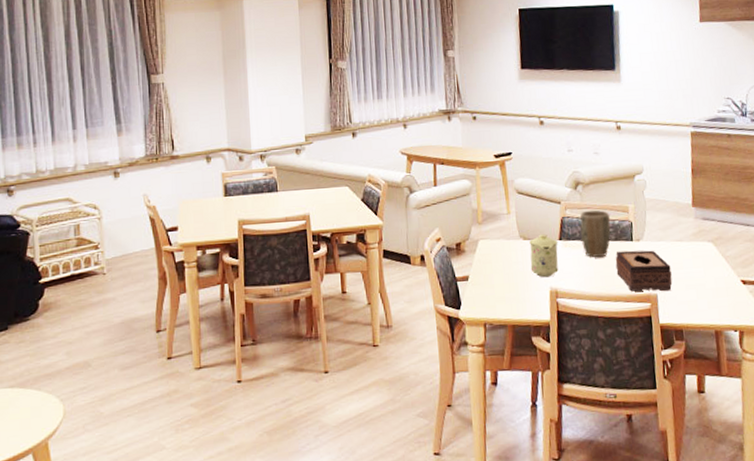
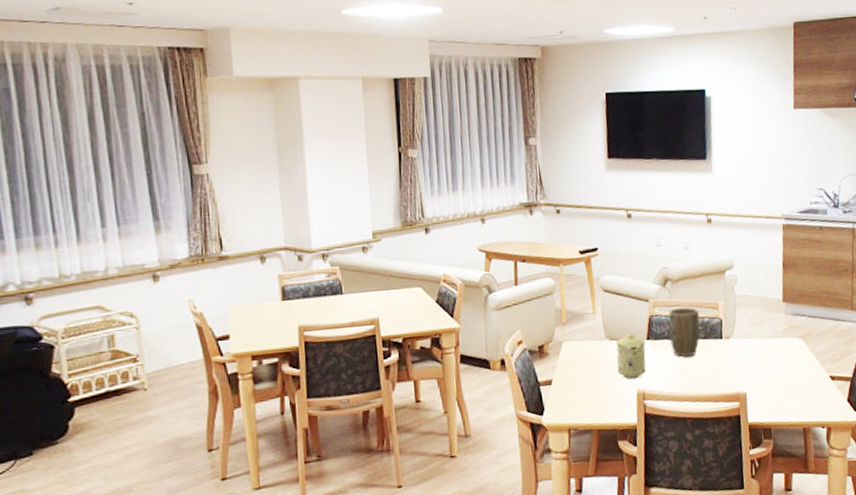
tissue box: present [615,250,673,292] -> none [704,348,762,391]

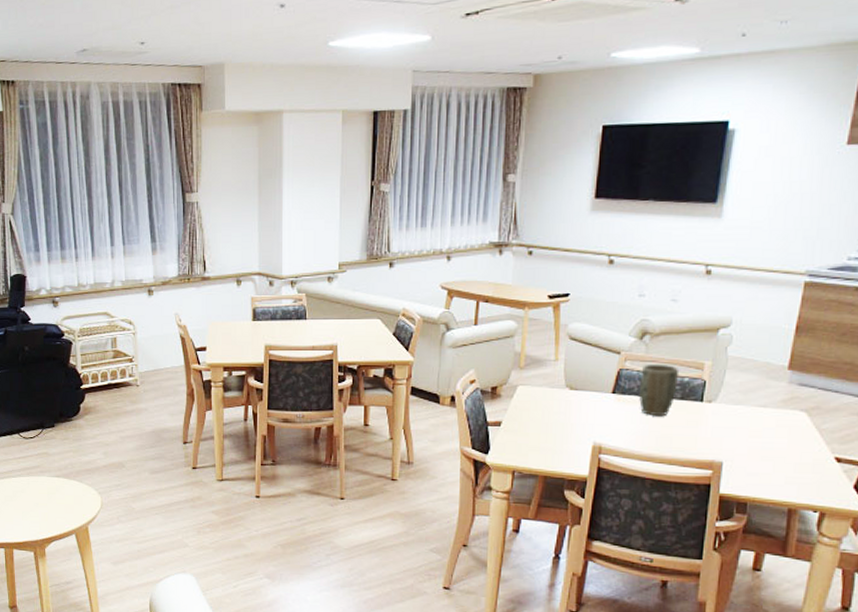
mug: present [616,333,646,379] -> none [573,385,611,432]

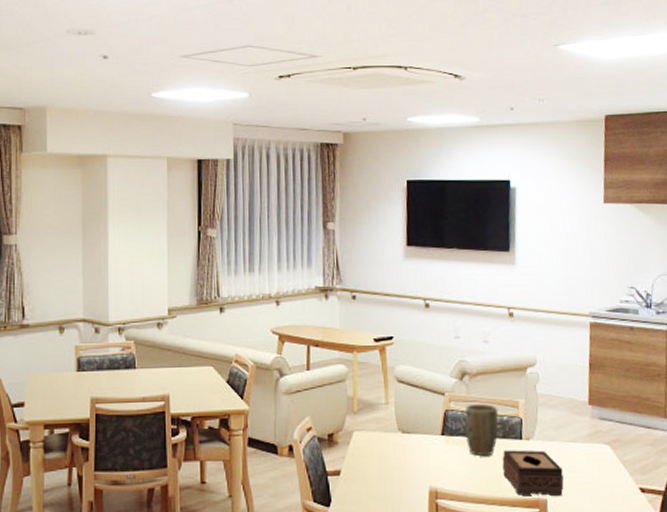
tissue box: none [676,411,746,461] -> present [502,450,564,497]

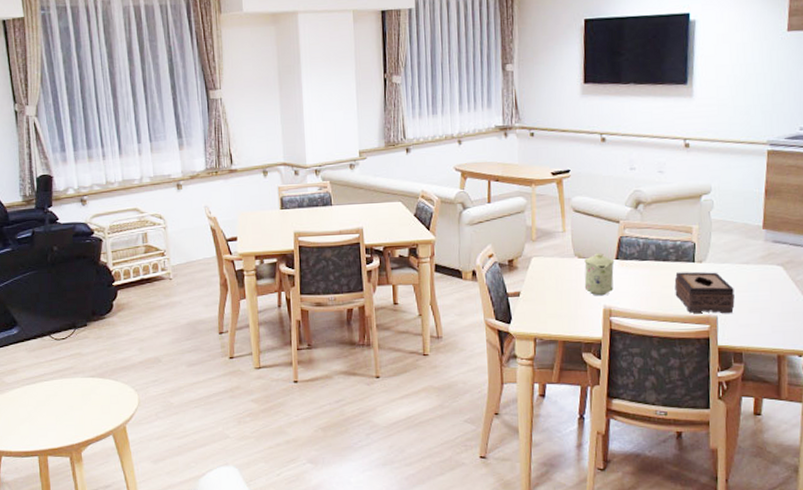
mug: none [408,427,440,476] -> present [584,253,615,296]
plant pot: present [465,403,499,457] -> none [638,230,672,278]

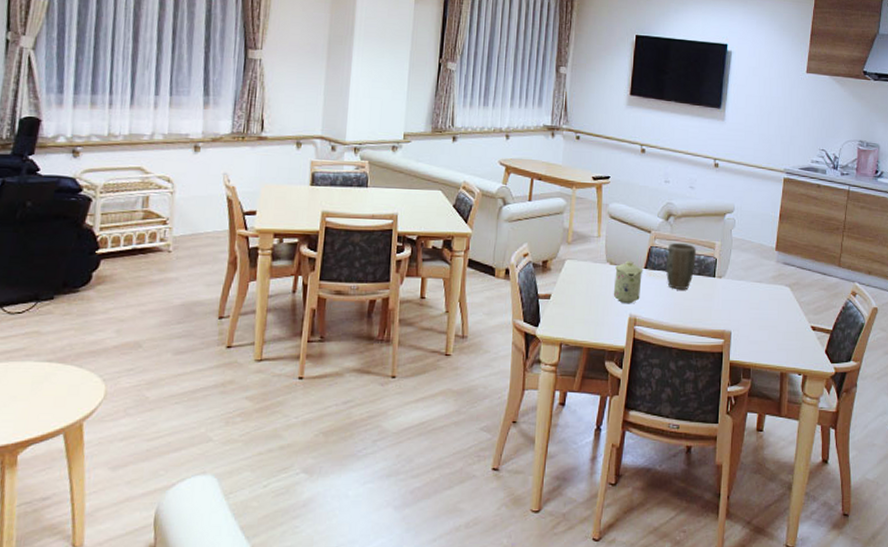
plant pot: none [638,230,672,278] -> present [665,242,697,290]
tissue box: present [674,272,735,314] -> none [695,286,747,330]

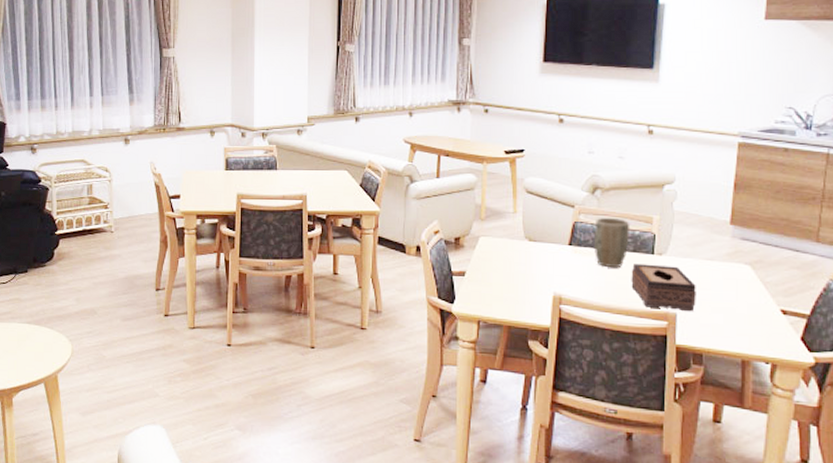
mug: present [613,260,643,304] -> none [534,237,567,282]
tissue box: none [695,286,747,330] -> present [631,263,696,312]

